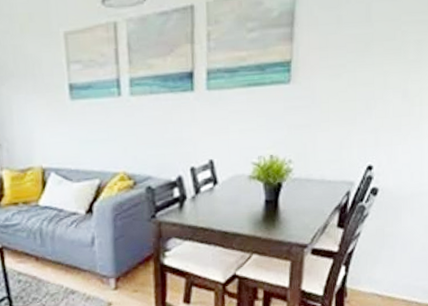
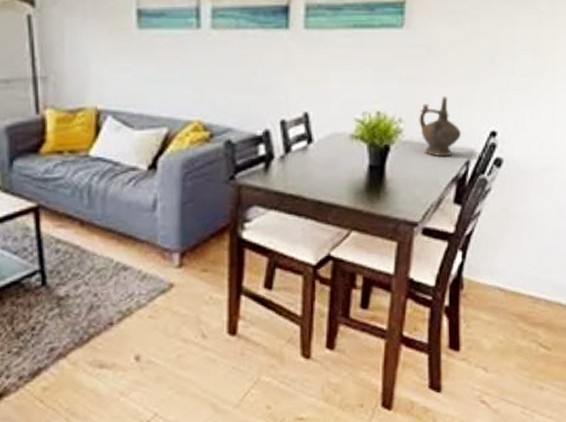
ceremonial vessel: none [306,139,342,190] -> present [419,96,461,156]

